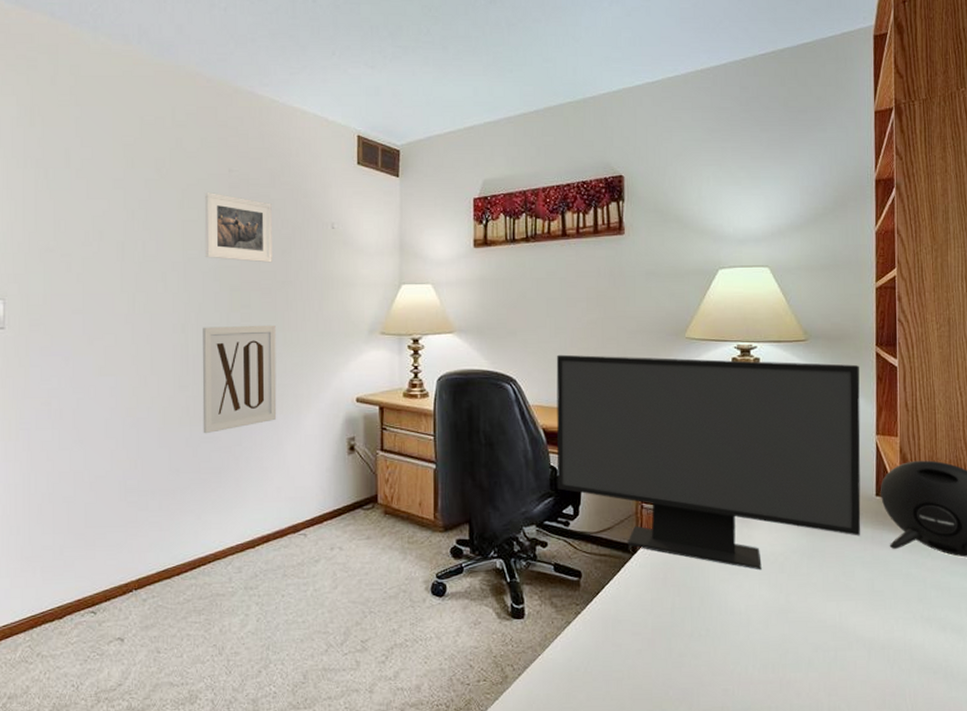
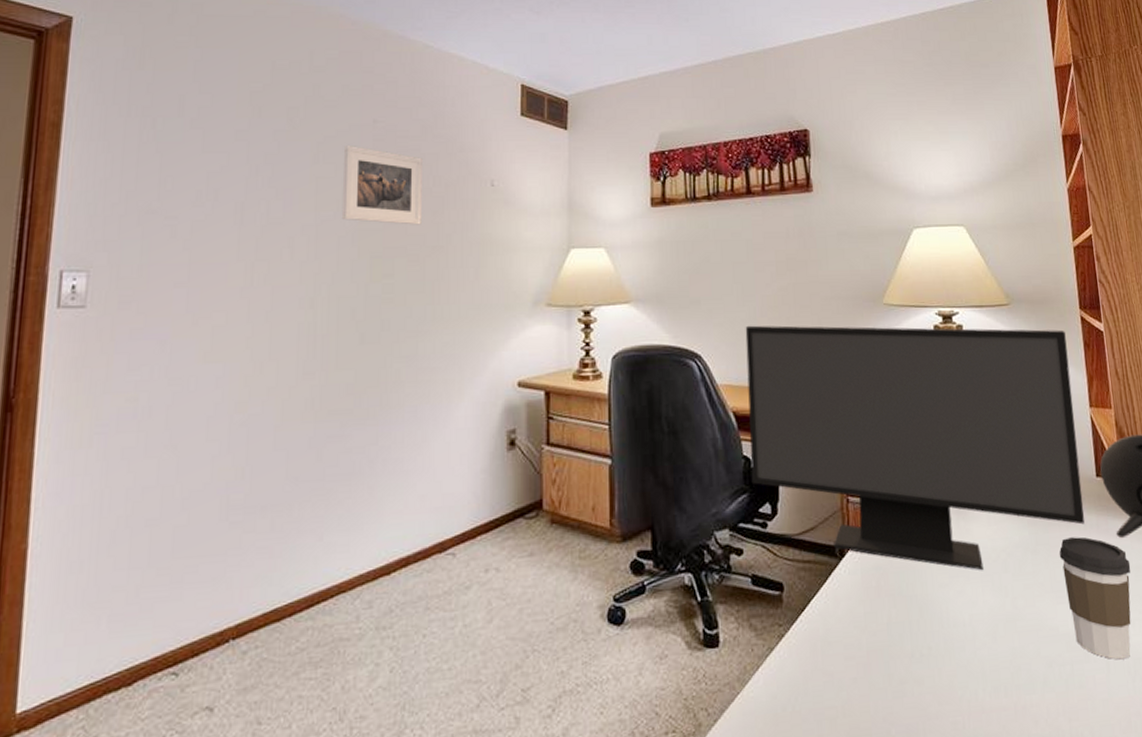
wall art: present [202,324,277,434] -> none [330,297,424,432]
coffee cup: none [833,546,900,650] -> present [1059,537,1131,660]

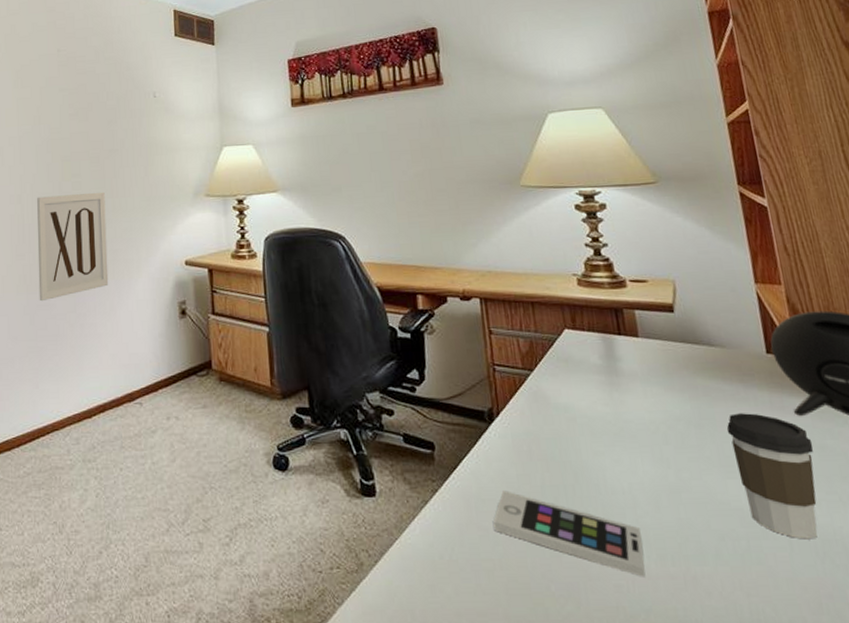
wall art: none [330,297,424,432] -> present [37,192,109,302]
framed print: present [341,144,422,225] -> none [37,71,100,133]
computer monitor: present [745,325,1085,571] -> none [384,206,755,442]
smartphone: none [839,630,981,712] -> present [493,490,646,577]

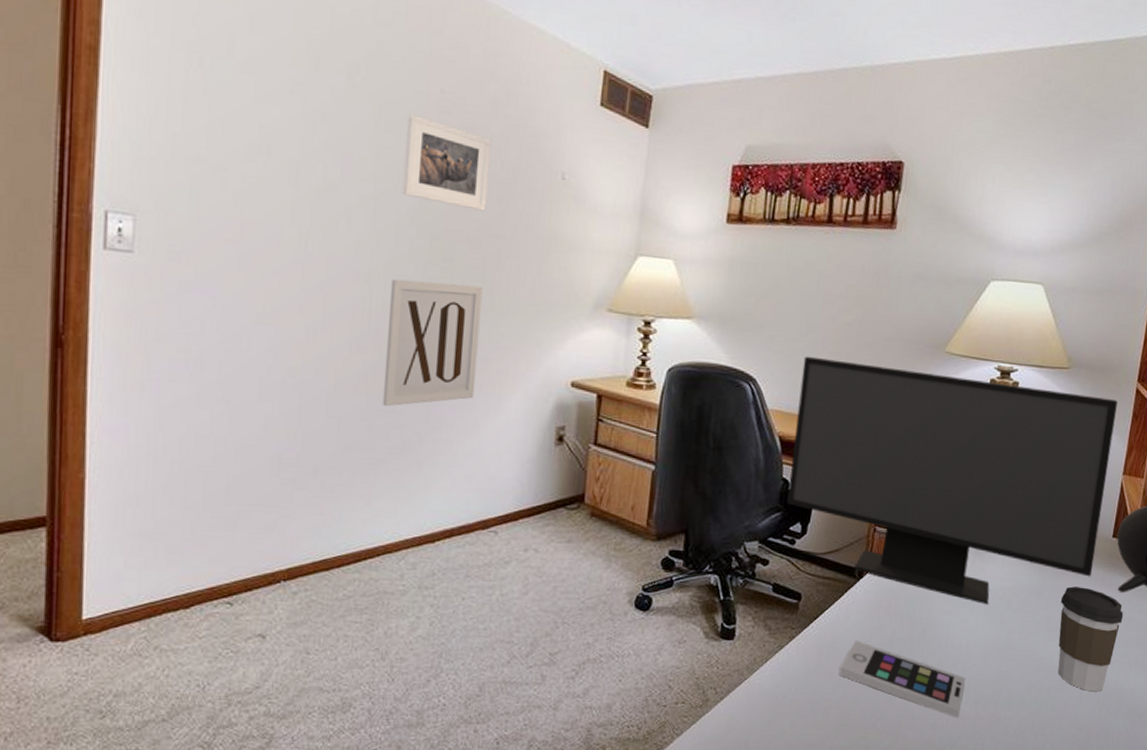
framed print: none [37,71,100,133] -> present [401,113,491,211]
computer monitor: none [384,206,755,442] -> present [787,356,1118,605]

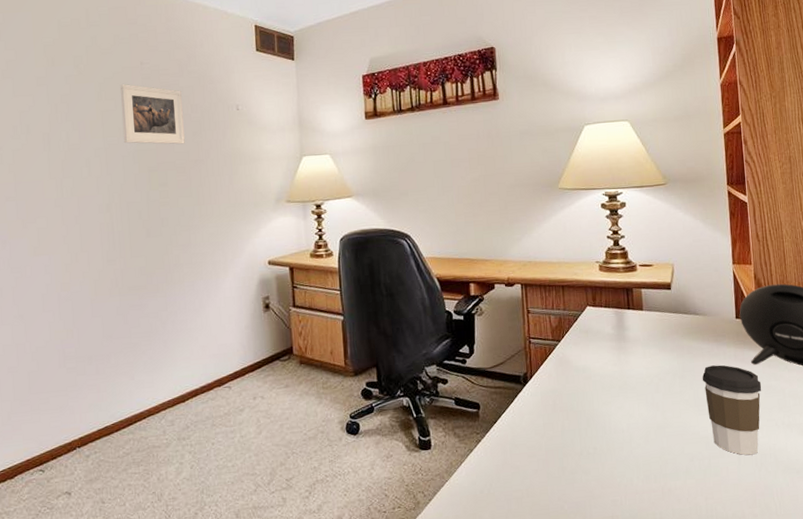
wall art: present [382,279,483,407] -> none [126,199,198,302]
computer monitor: present [787,356,1118,605] -> none [445,203,725,392]
smartphone: present [839,641,965,718] -> none [523,436,635,493]

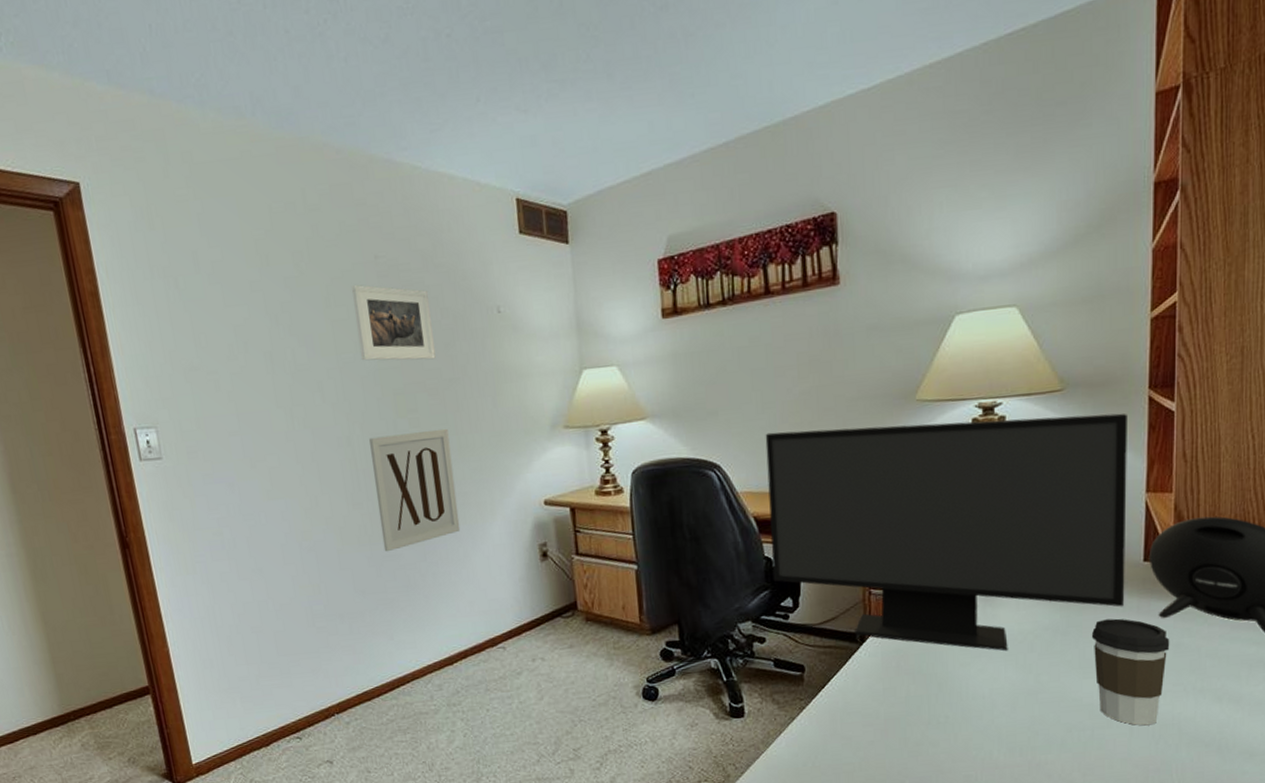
wall art: none [126,199,198,302] -> present [369,428,461,552]
computer monitor: none [445,203,725,392] -> present [765,413,1127,652]

